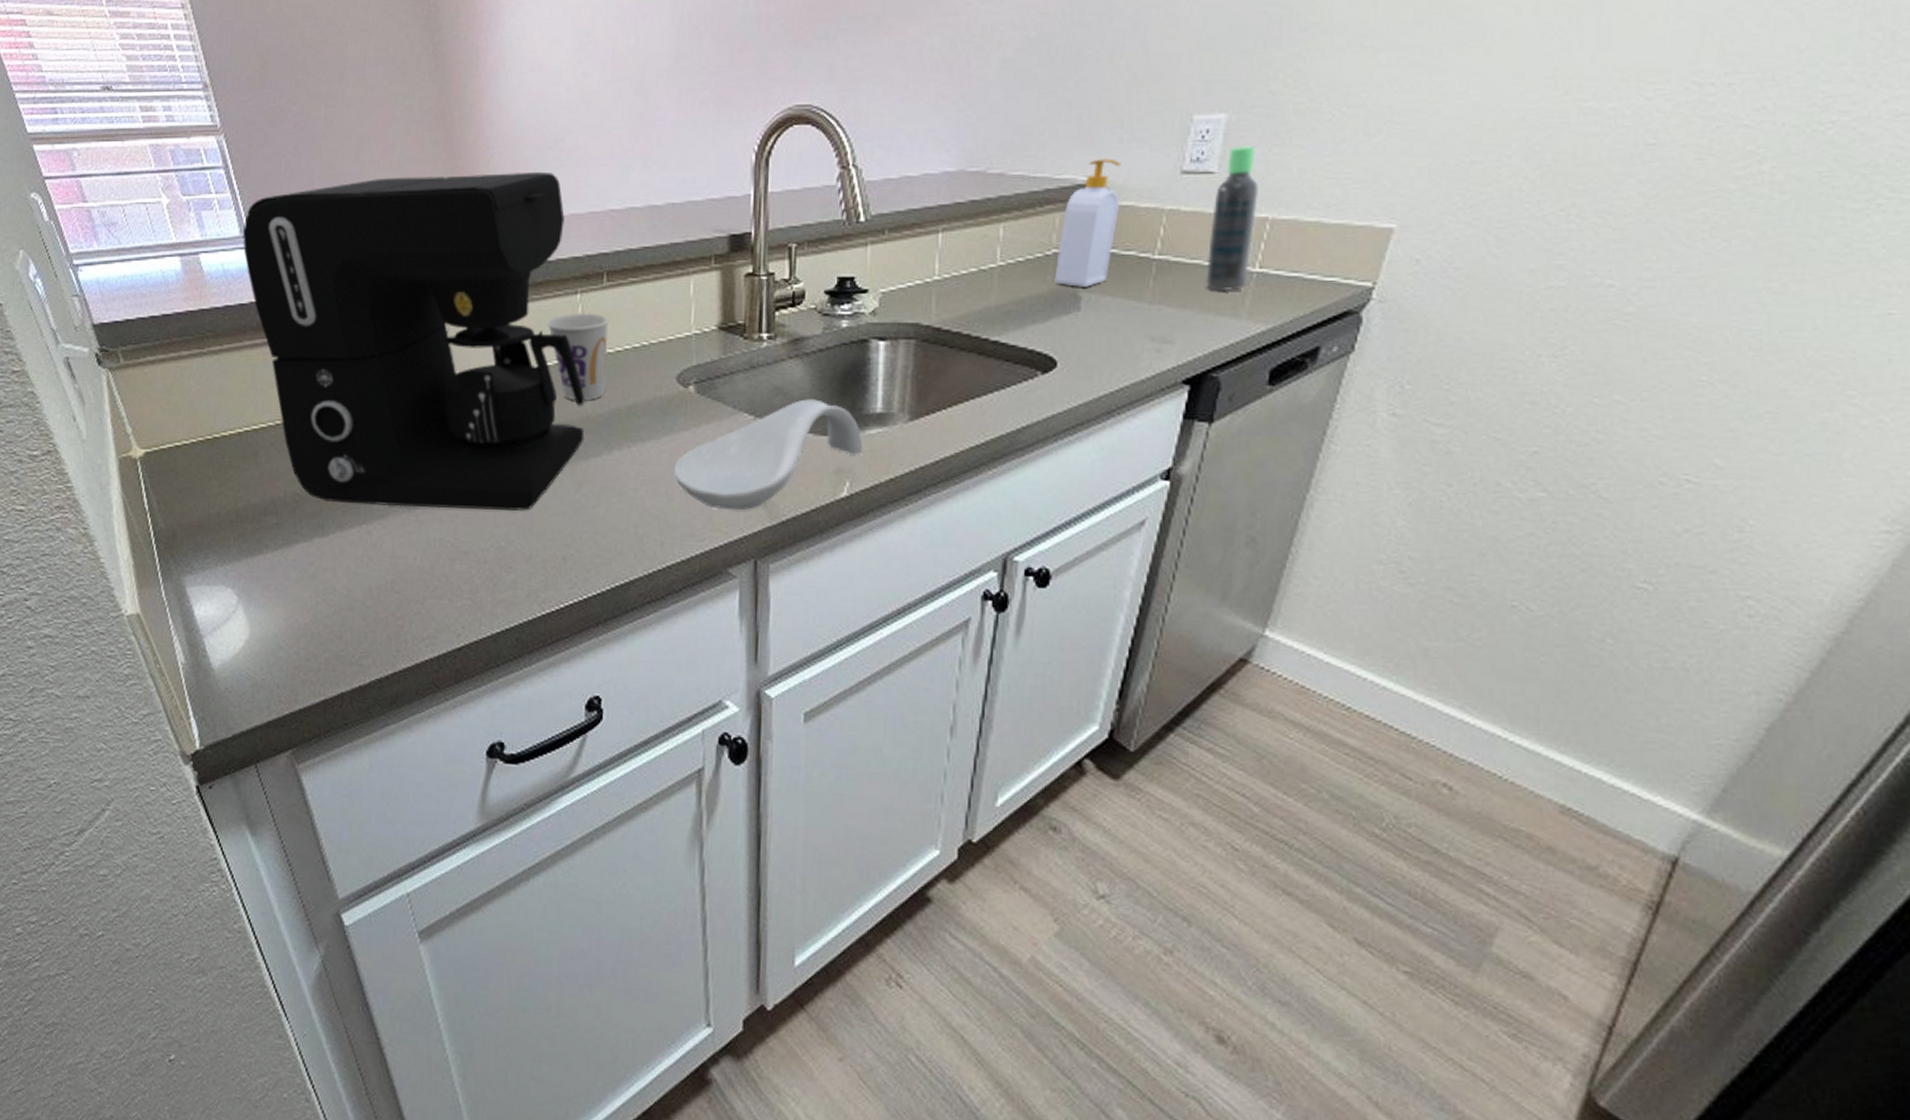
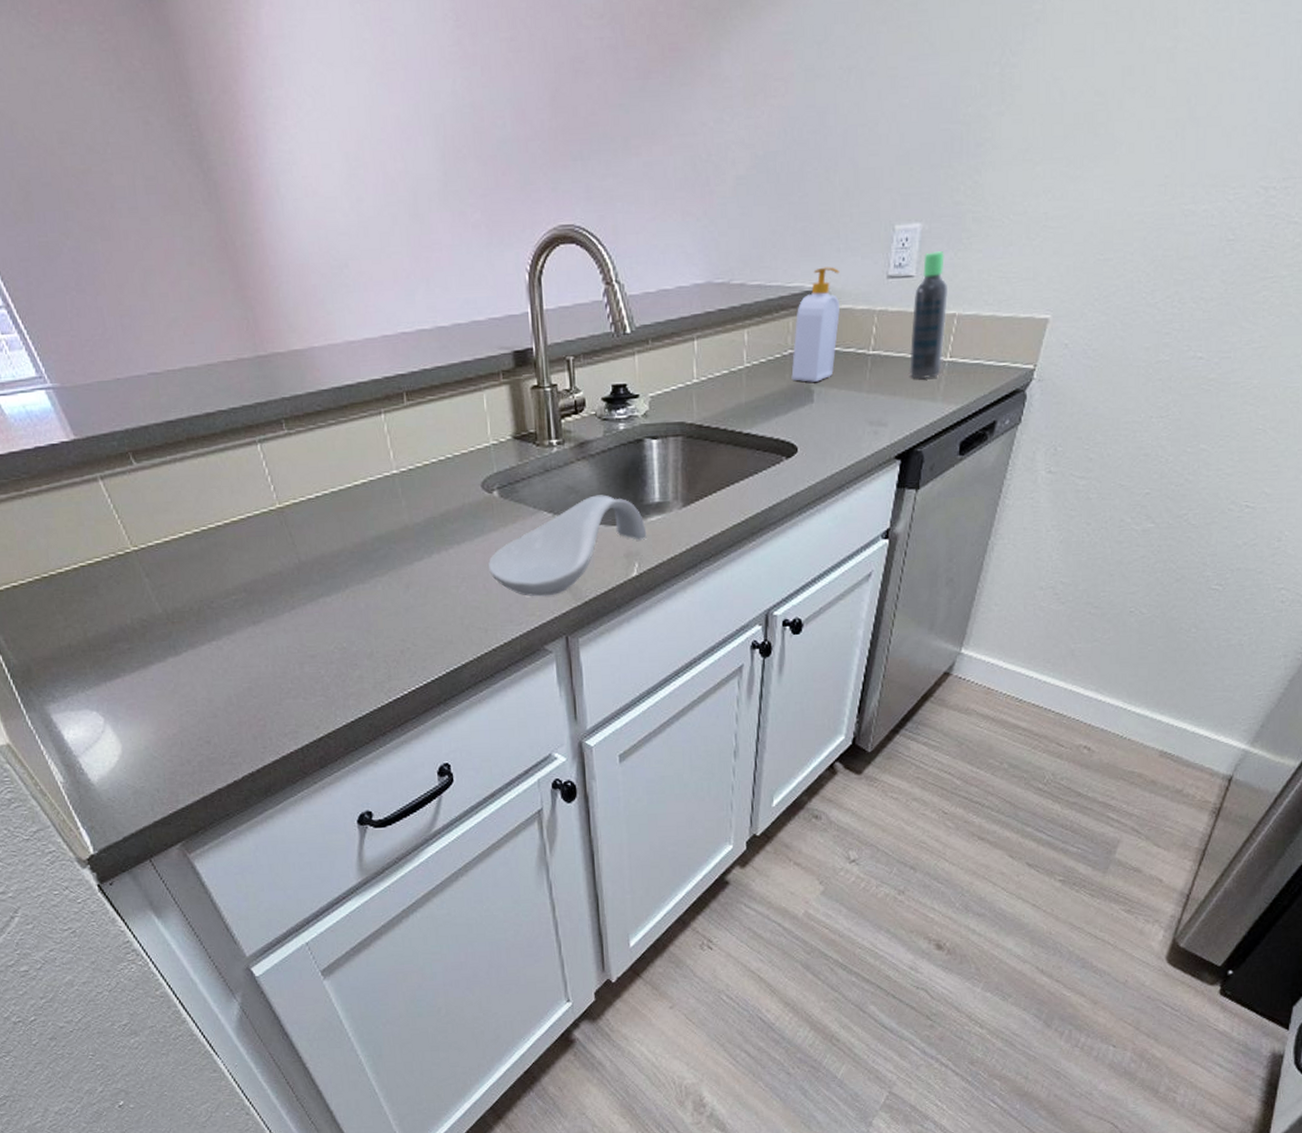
coffee maker: present [242,171,585,511] -> none [38,298,406,625]
cup: present [547,314,609,400] -> none [357,432,420,512]

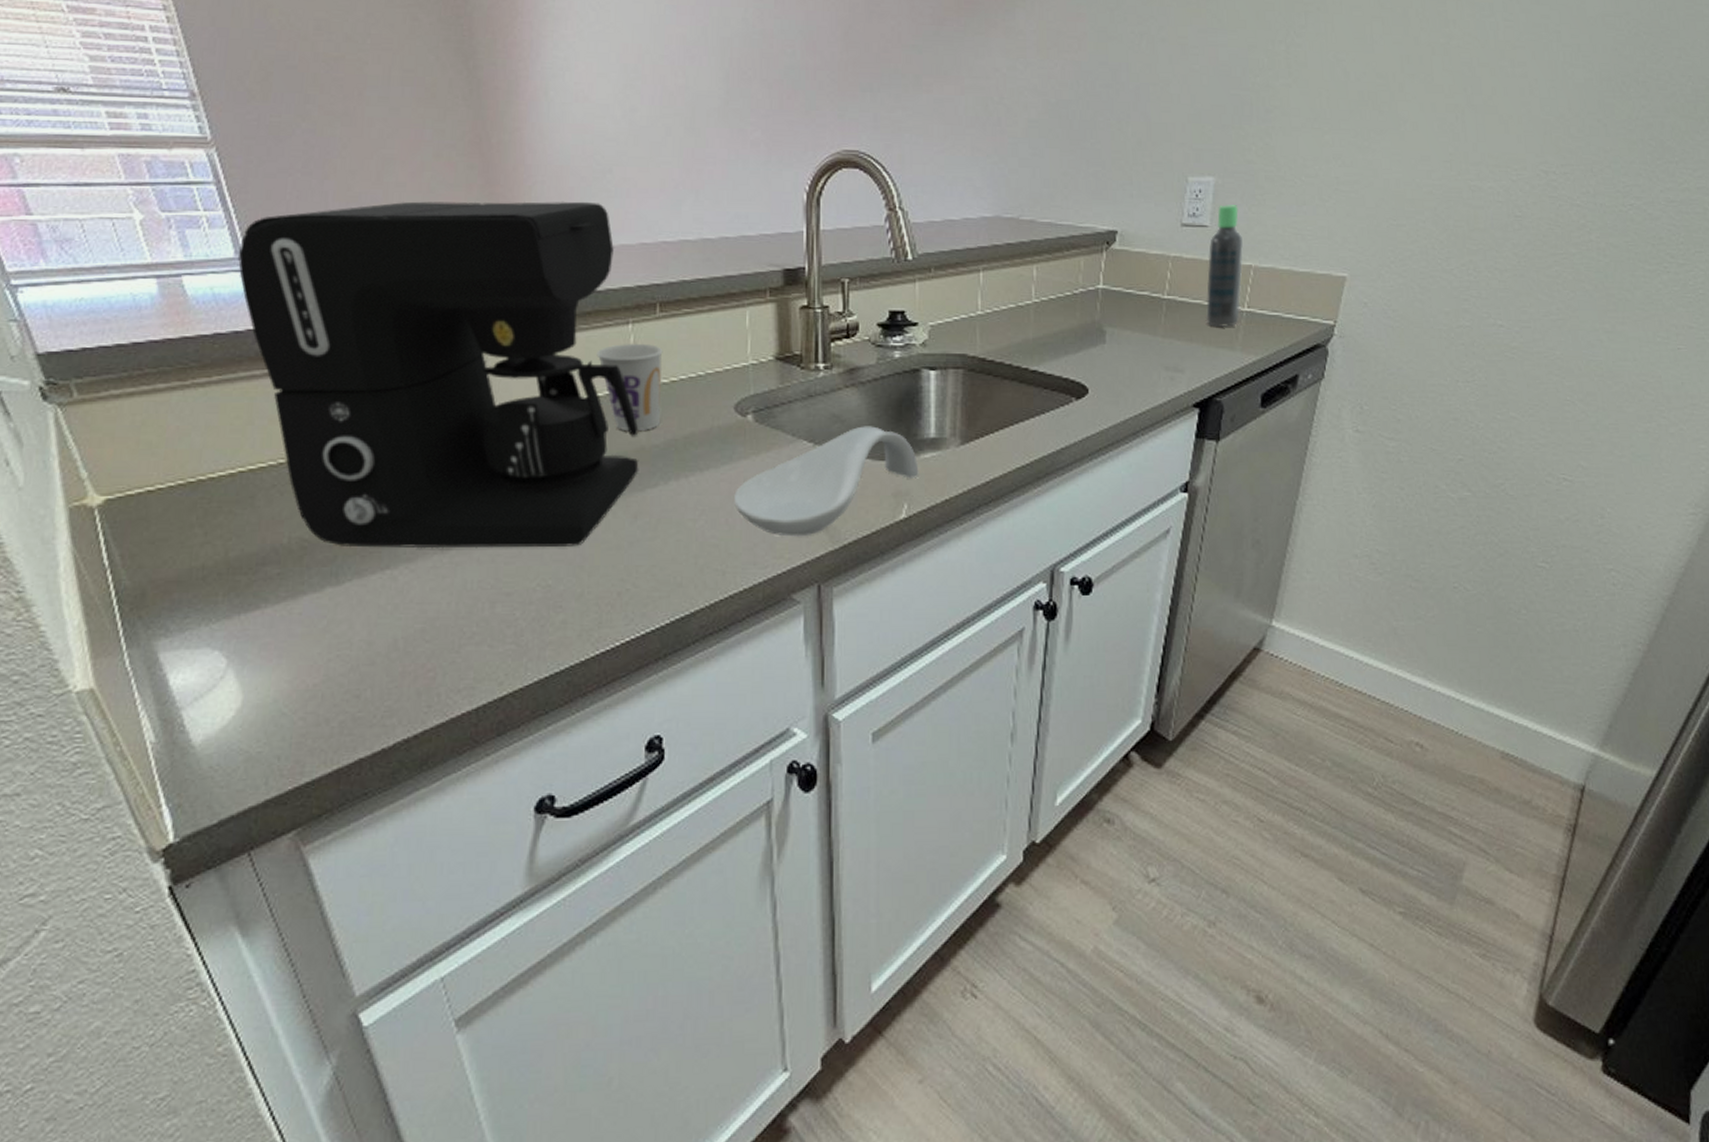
coffee maker: none [38,298,406,625] -> present [238,201,639,549]
cup: none [357,432,420,512] -> present [596,344,663,430]
soap bottle: present [791,267,840,382] -> none [1082,211,1133,322]

